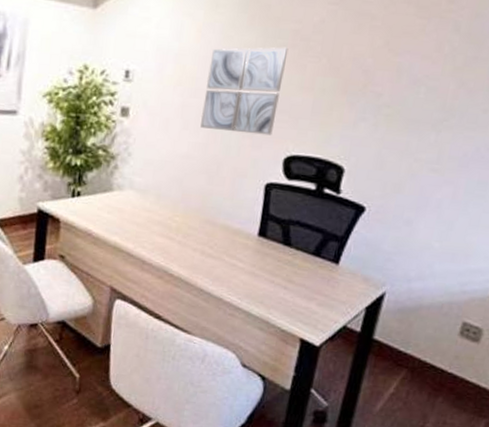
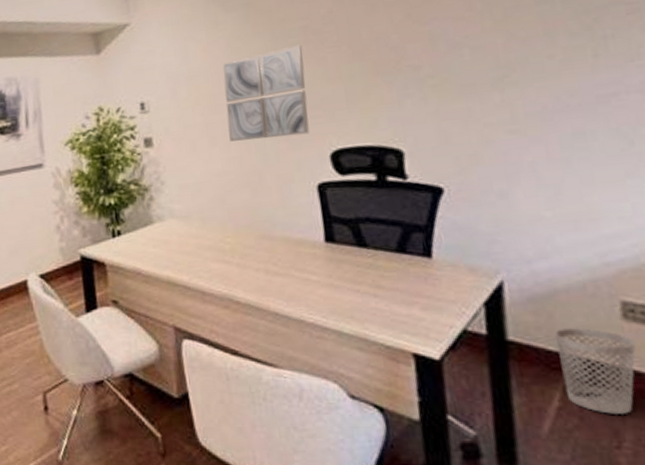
wastebasket: none [400,336,461,404] -> present [555,328,635,414]

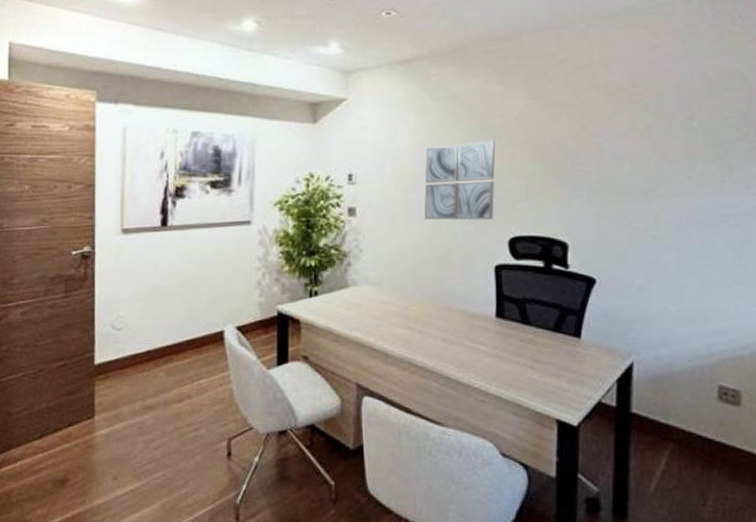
wastebasket: present [555,328,635,414] -> none [668,405,724,478]

